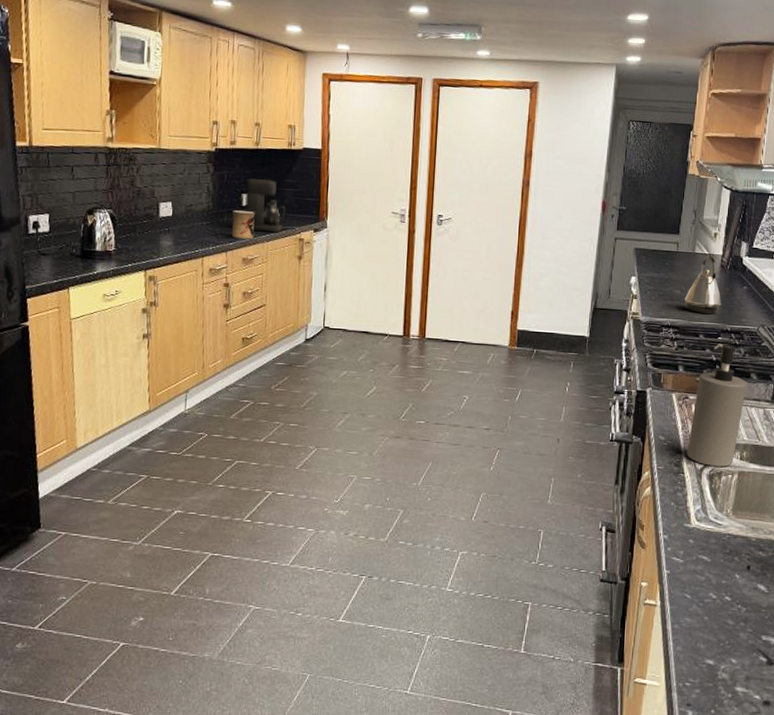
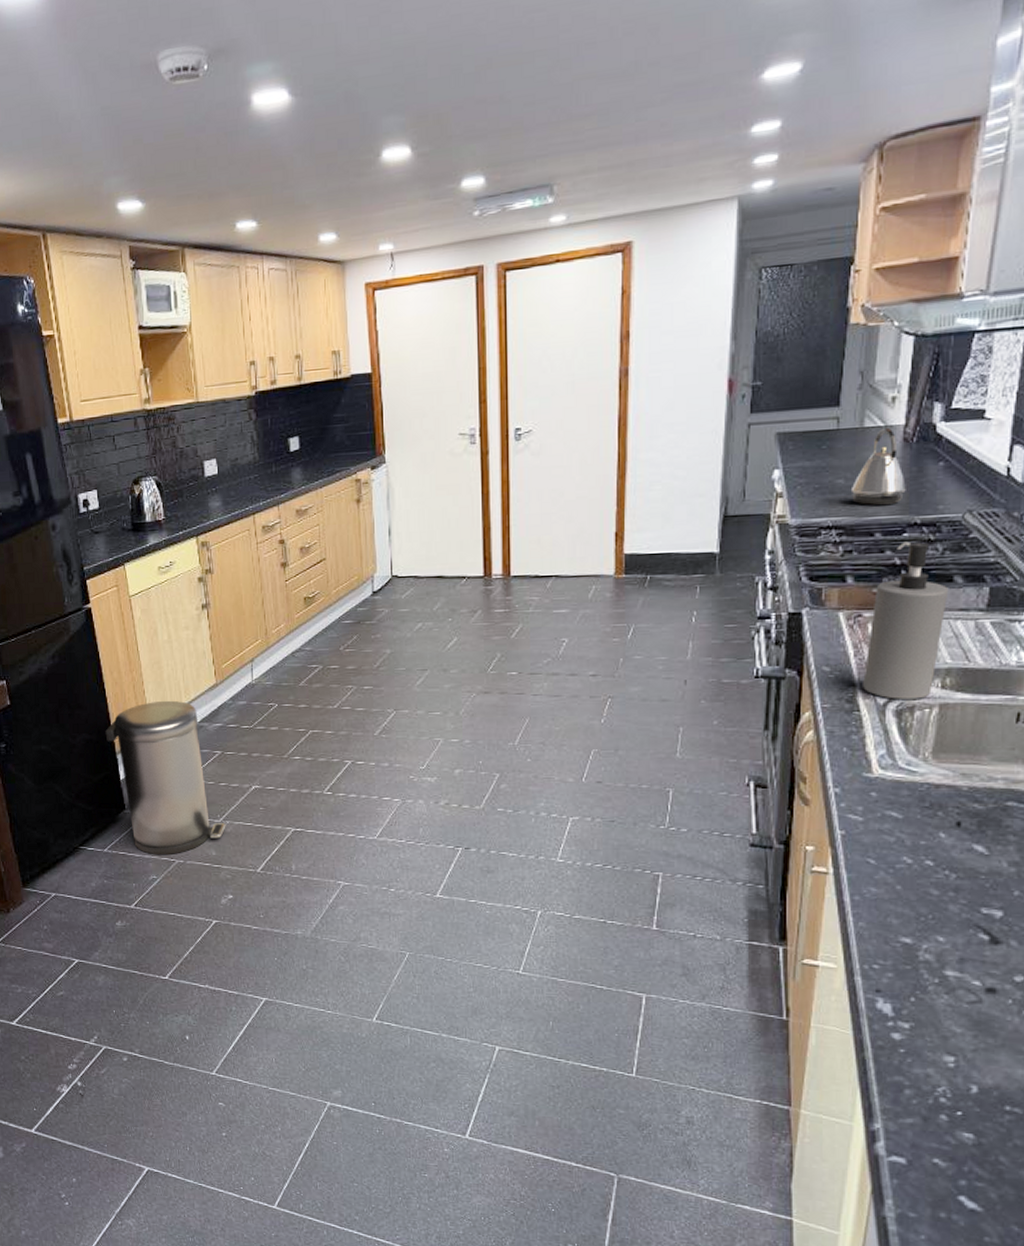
pedal bin: none [28,422,144,576] -> present [105,700,226,856]
tin can: present [231,210,255,240] -> none [280,456,307,489]
coffee maker: present [245,178,285,233] -> none [291,416,337,478]

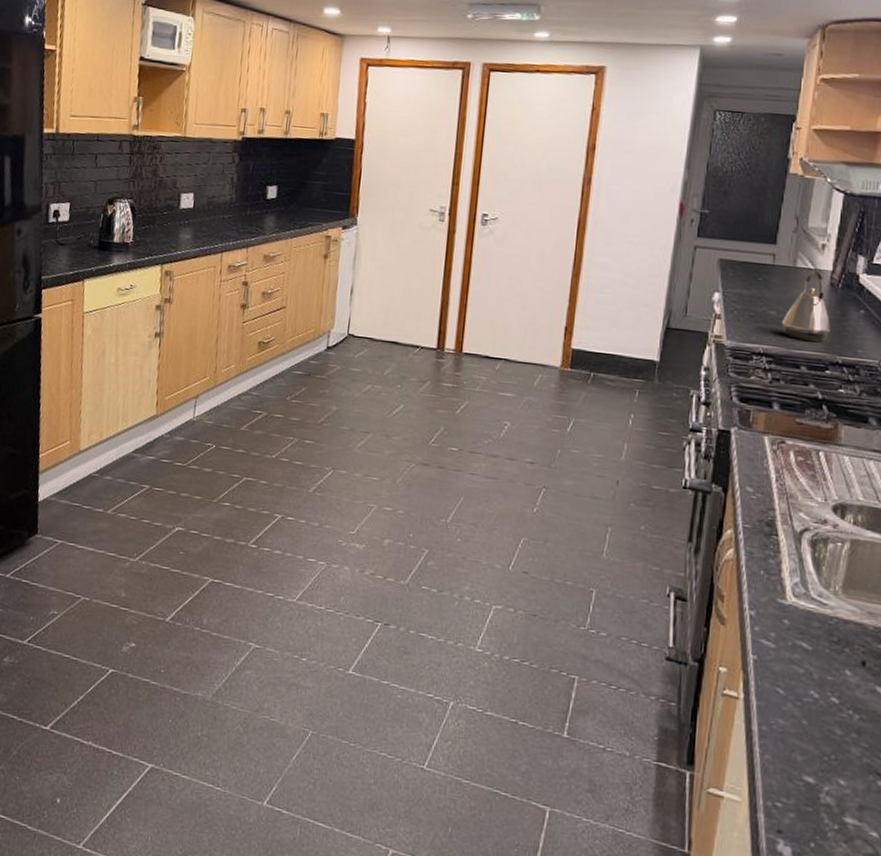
pedal bin: present [105,700,226,856] -> none [31,423,142,591]
soap dispenser: present [863,541,949,699] -> none [782,378,864,532]

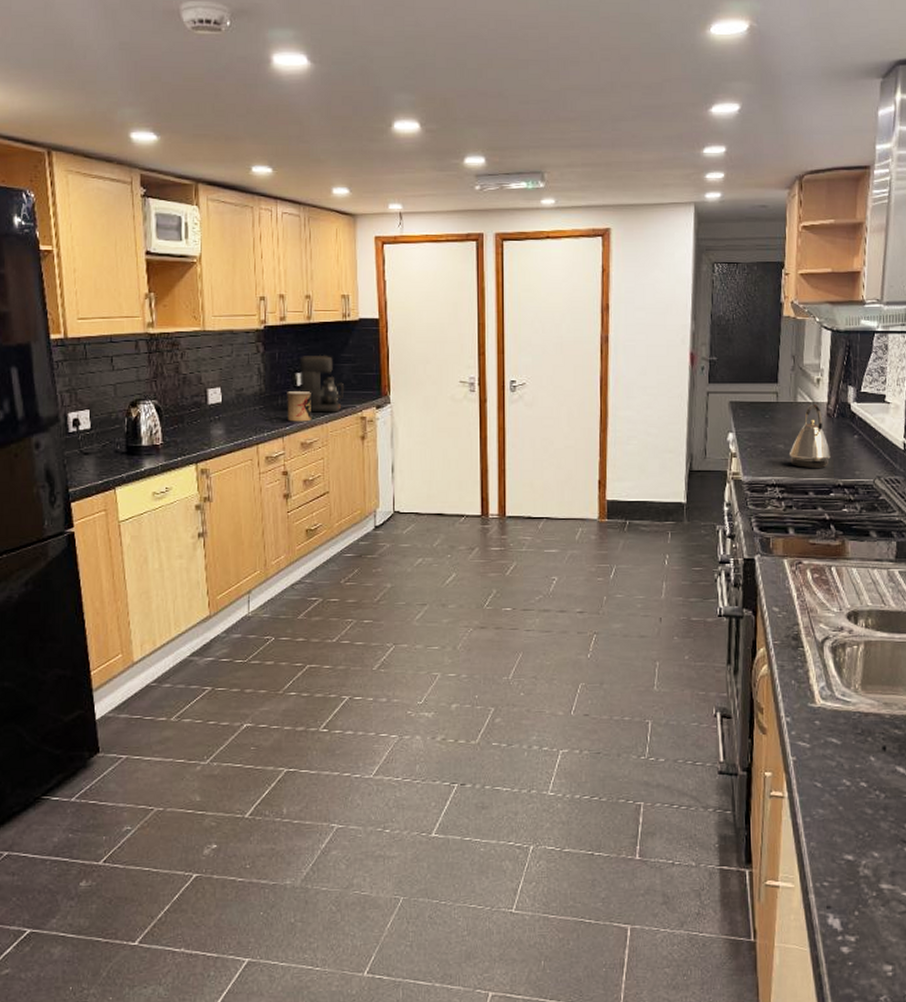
tin can: none [254,203,280,236] -> present [287,390,312,422]
coffee maker: none [270,170,313,229] -> present [299,355,343,413]

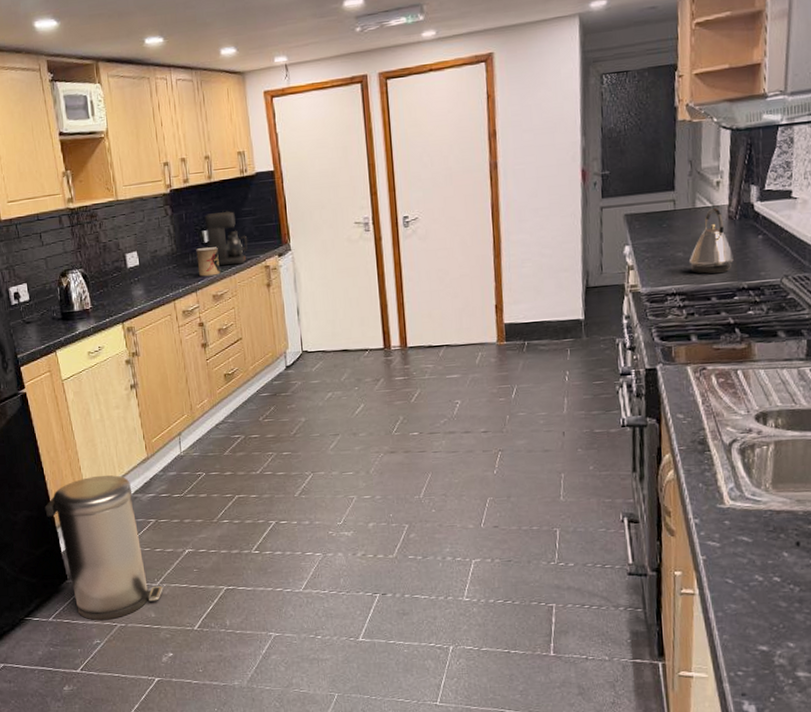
pedal bin: none [81,632,213,803] -> present [45,474,163,621]

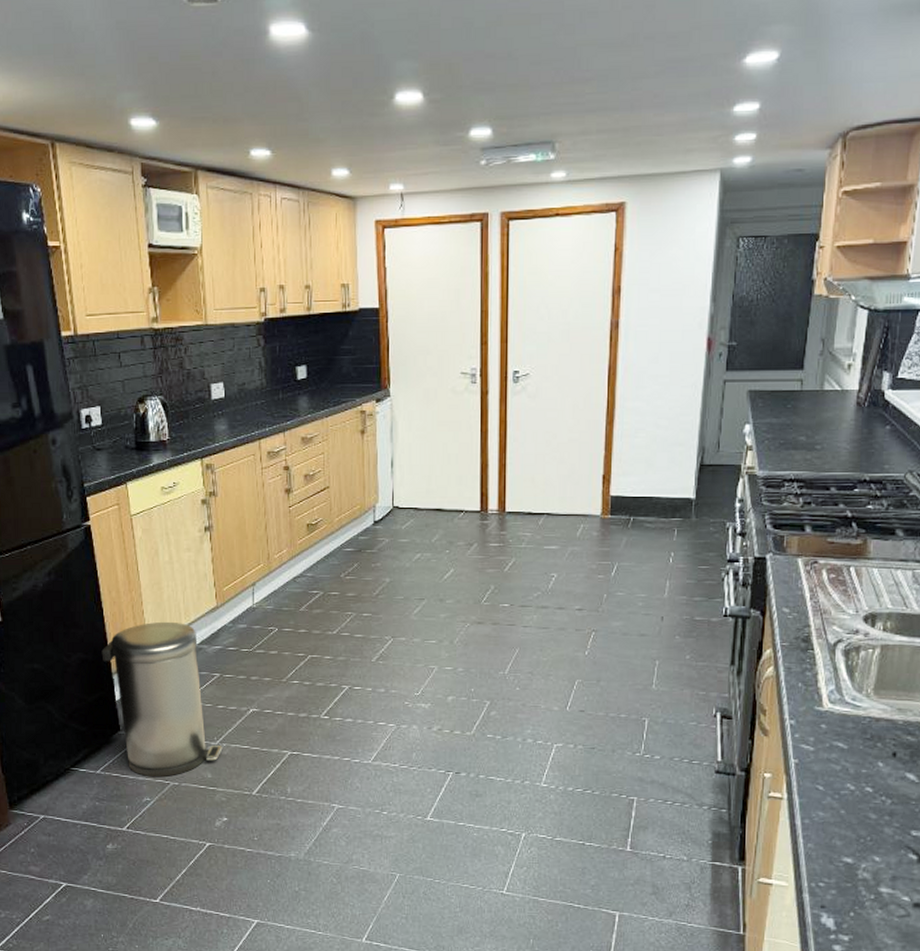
tin can: present [196,246,221,277] -> none [288,384,313,416]
coffee maker: present [204,211,247,266] -> none [299,347,343,407]
kettle: present [688,208,734,274] -> none [810,392,858,463]

